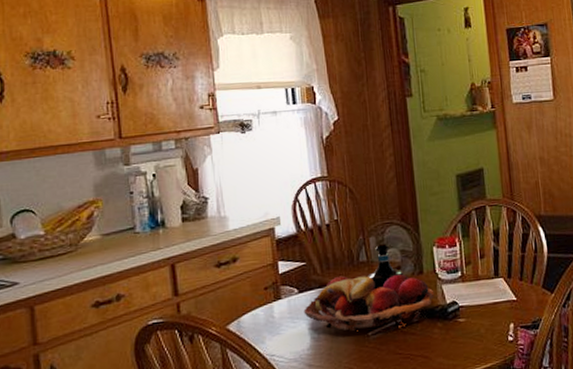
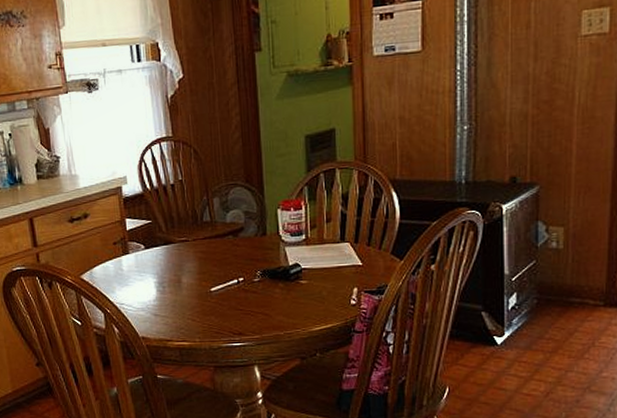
fruit basket: present [303,274,435,336] -> none [150,234,277,291]
tequila bottle: present [368,243,404,290] -> none [211,204,247,249]

